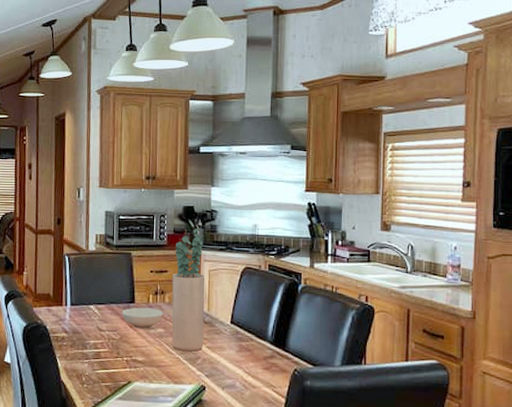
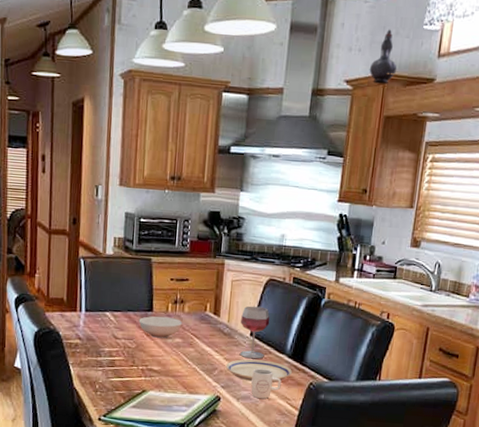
vase: present [171,222,205,352] -> none [188,229,229,363]
plate: none [209,346,275,370] -> present [226,359,292,382]
wineglass: none [220,294,249,347] -> present [239,306,270,359]
mug: none [235,356,265,387] -> present [251,368,282,399]
decorative vase: none [323,37,348,84] -> present [369,29,397,85]

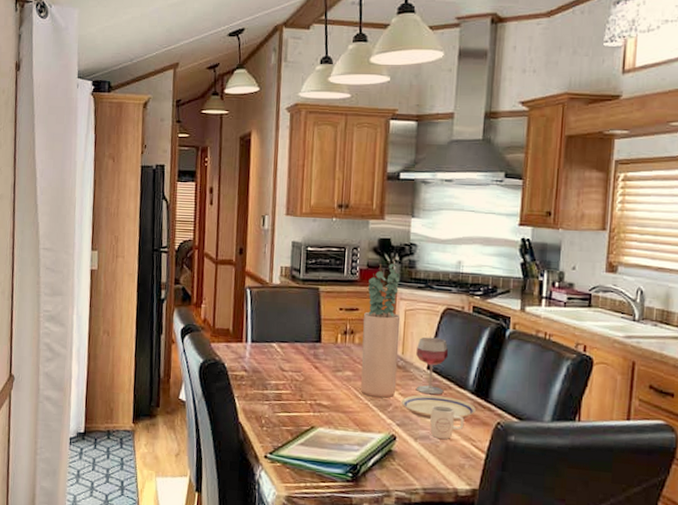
bowl: present [138,316,183,338] -> none [306,347,353,371]
vase: none [188,229,229,363] -> present [360,256,401,398]
decorative vase: present [369,29,397,85] -> none [546,49,576,104]

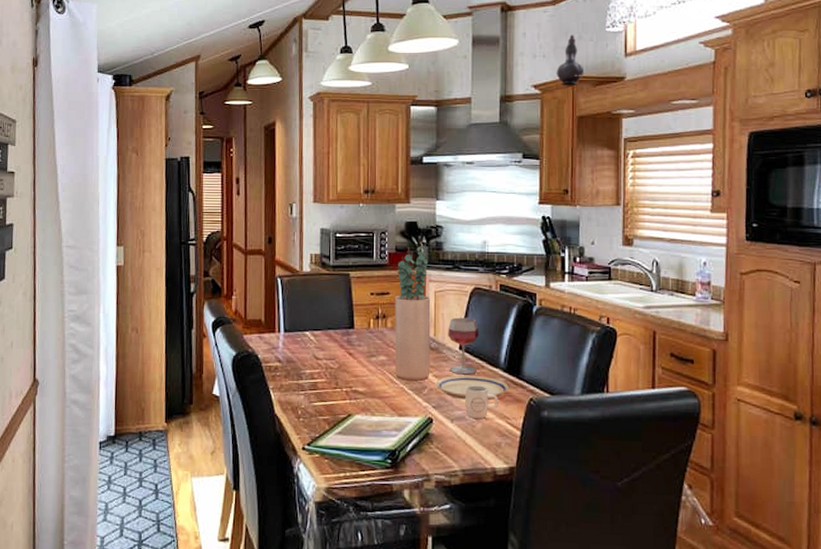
decorative vase: none [546,49,576,104] -> present [556,34,583,86]

